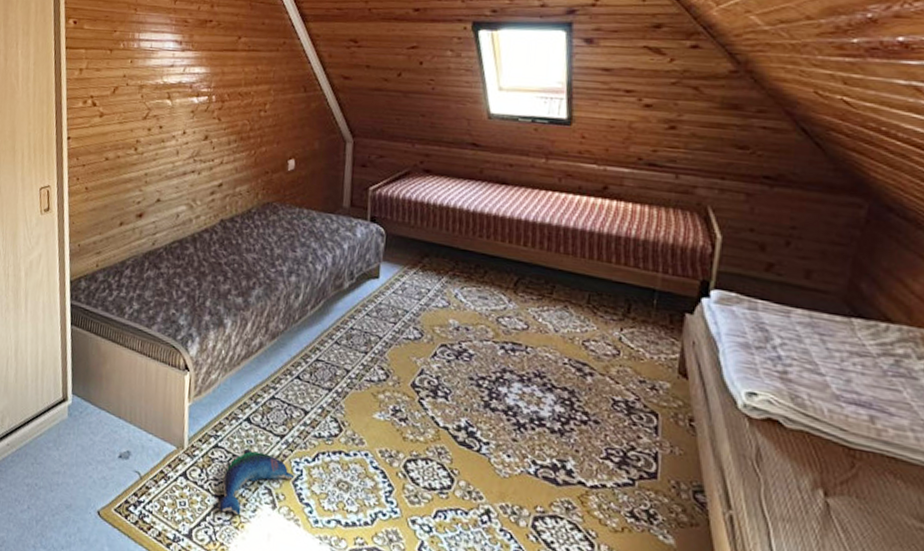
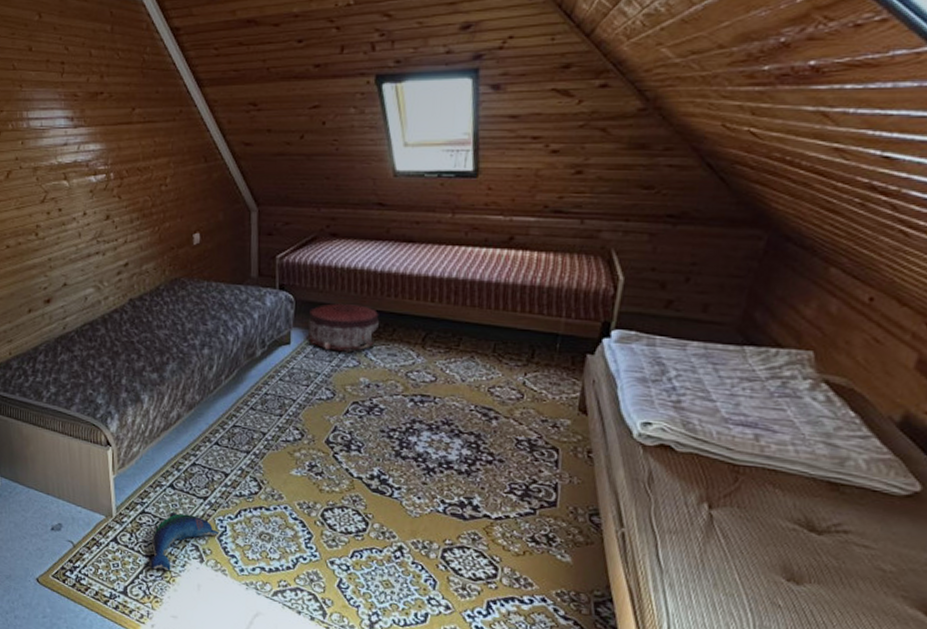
pouf: none [398,240,471,293] -> present [308,303,380,354]

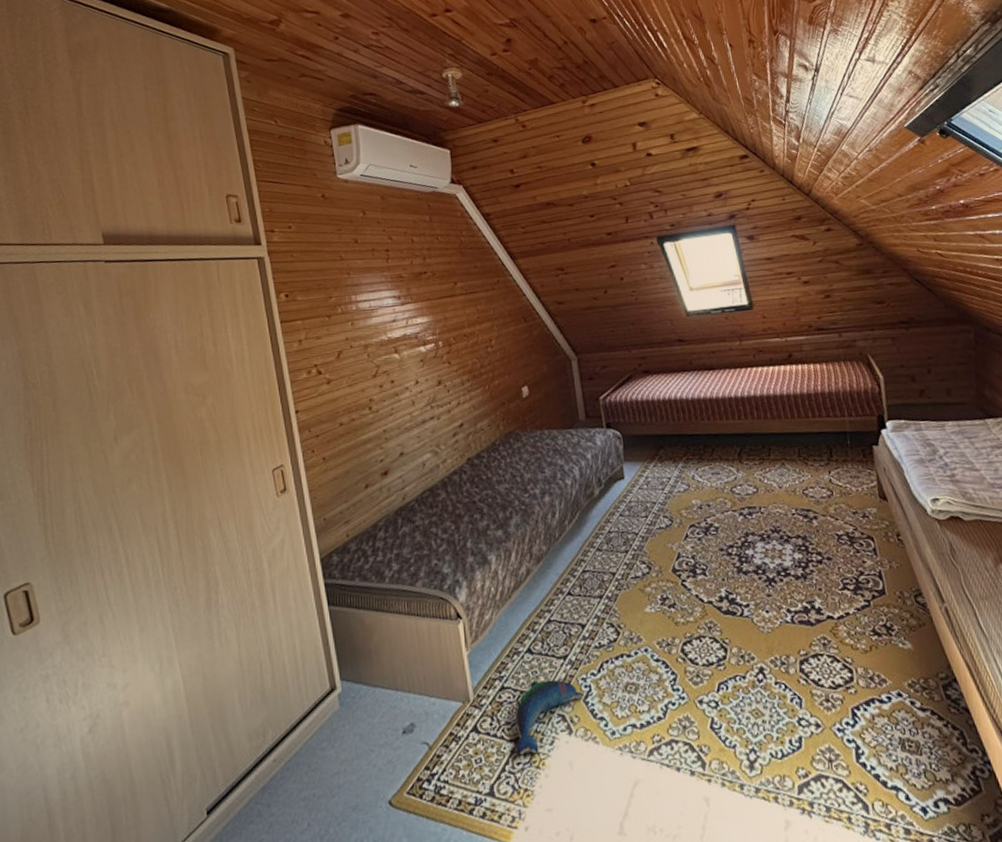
pouf: present [308,303,380,354] -> none [636,431,700,479]

